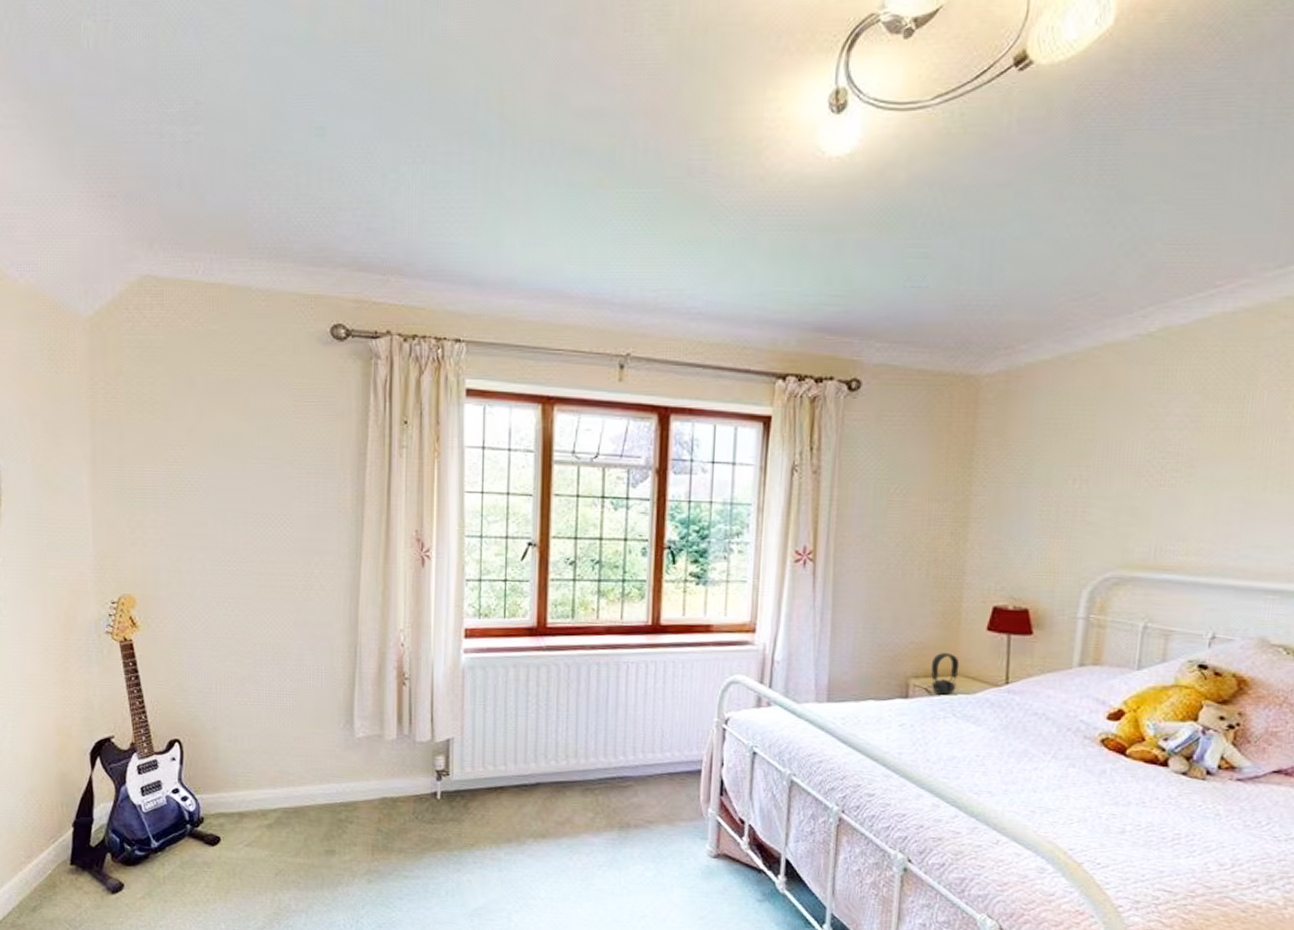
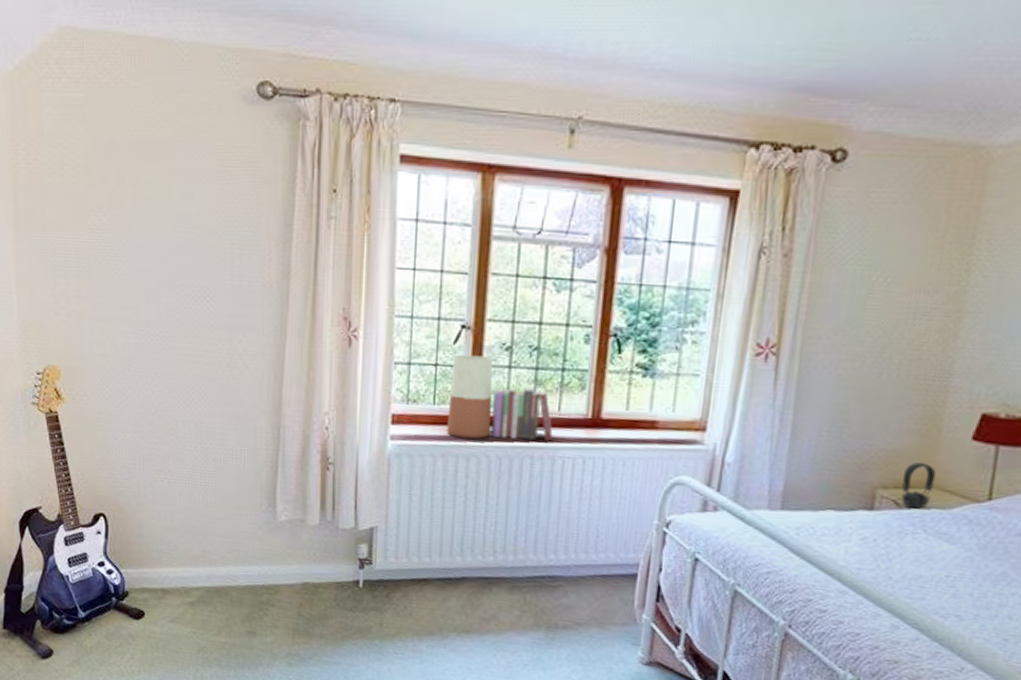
vase: none [517,570,559,650] -> present [447,354,493,440]
books: none [559,597,617,649] -> present [491,386,553,442]

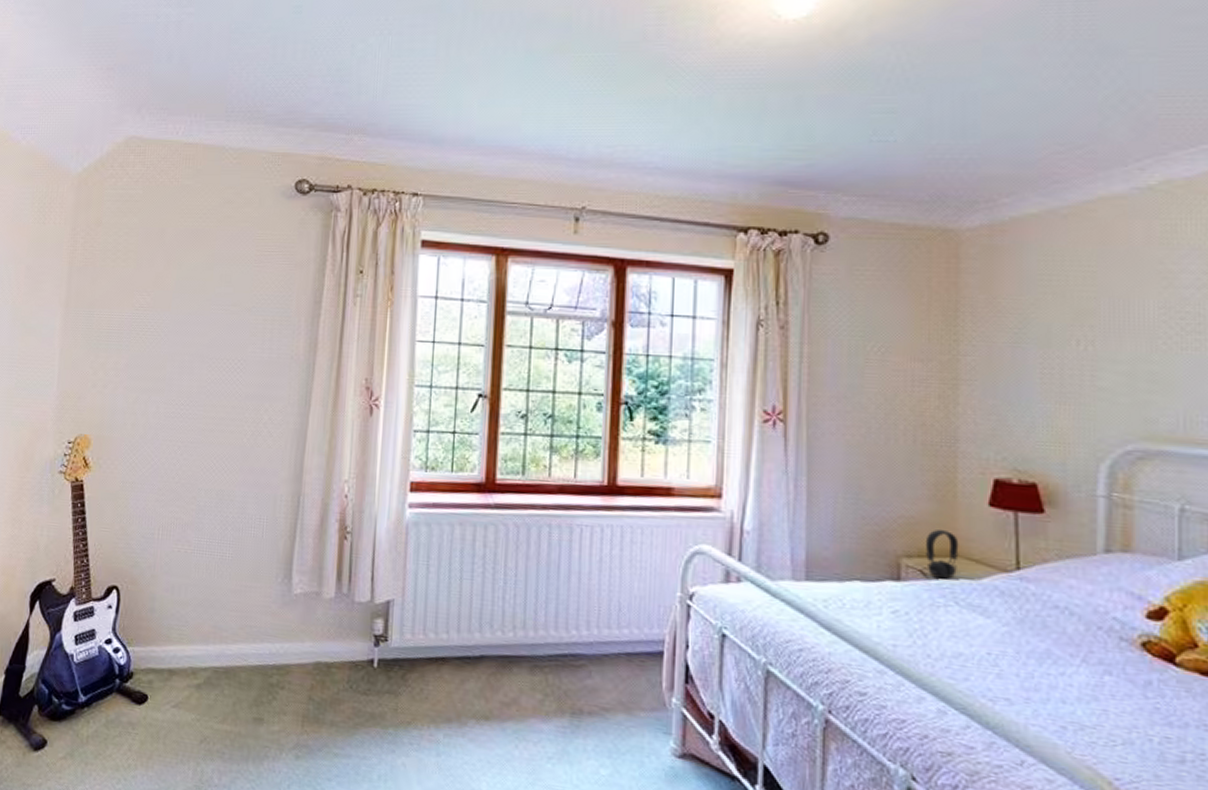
vase: present [447,354,493,440] -> none [464,422,509,507]
books: present [491,386,553,442] -> none [508,453,570,509]

